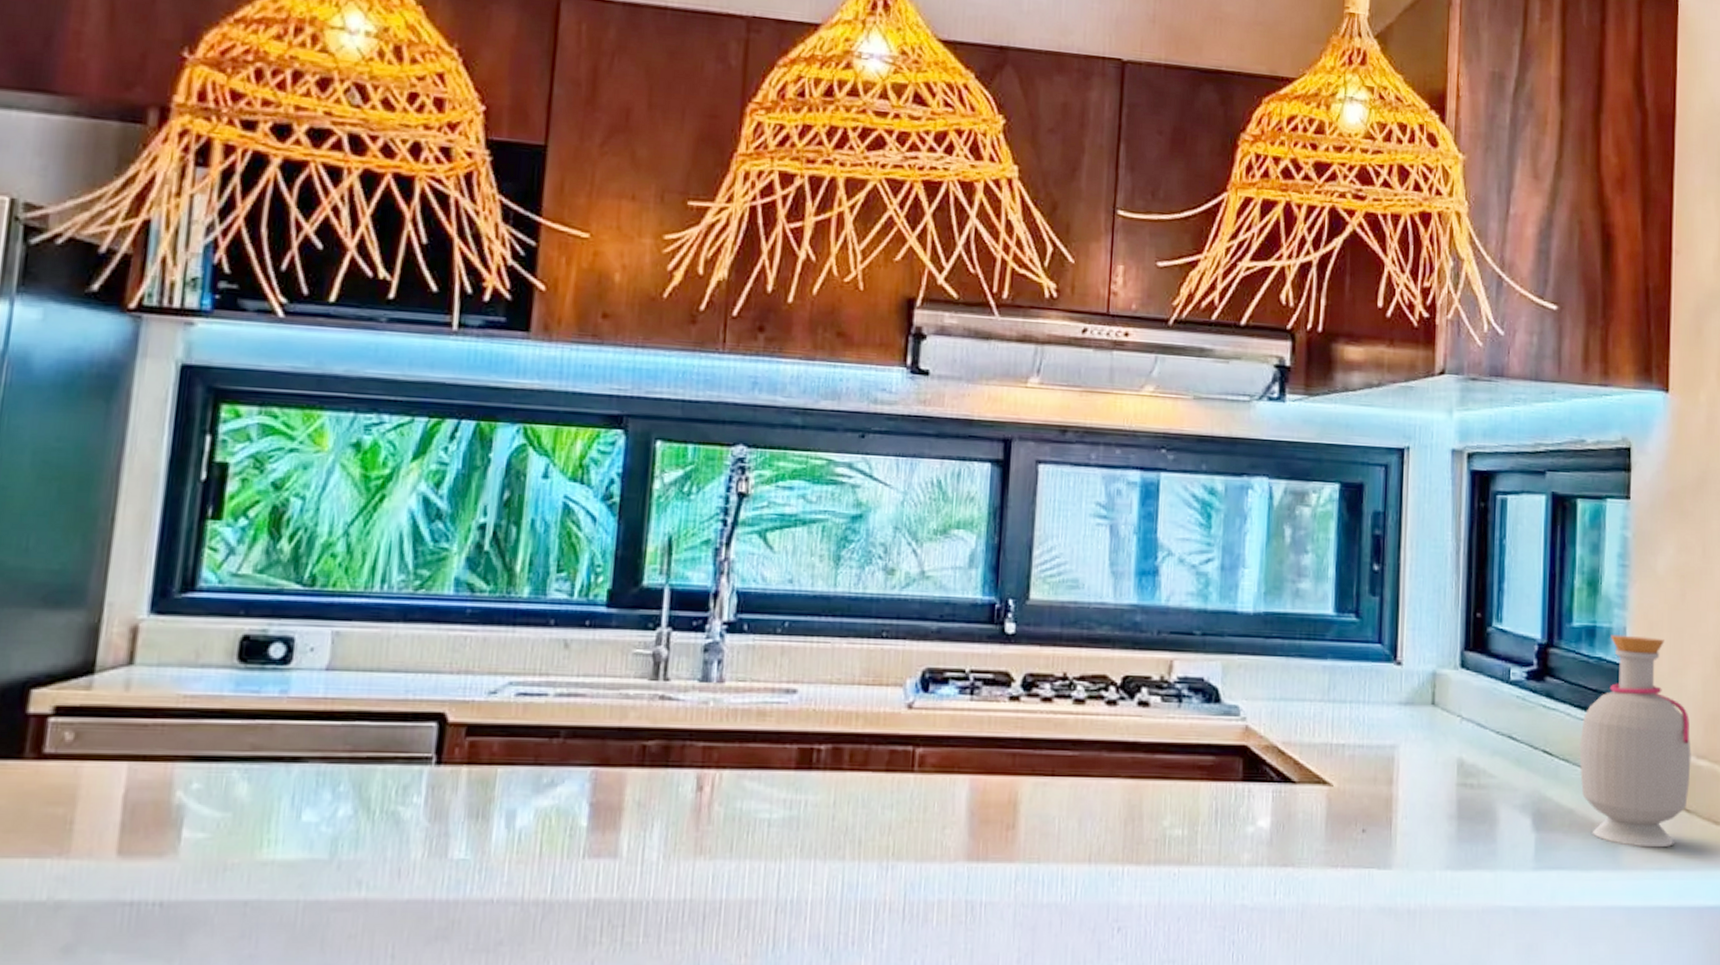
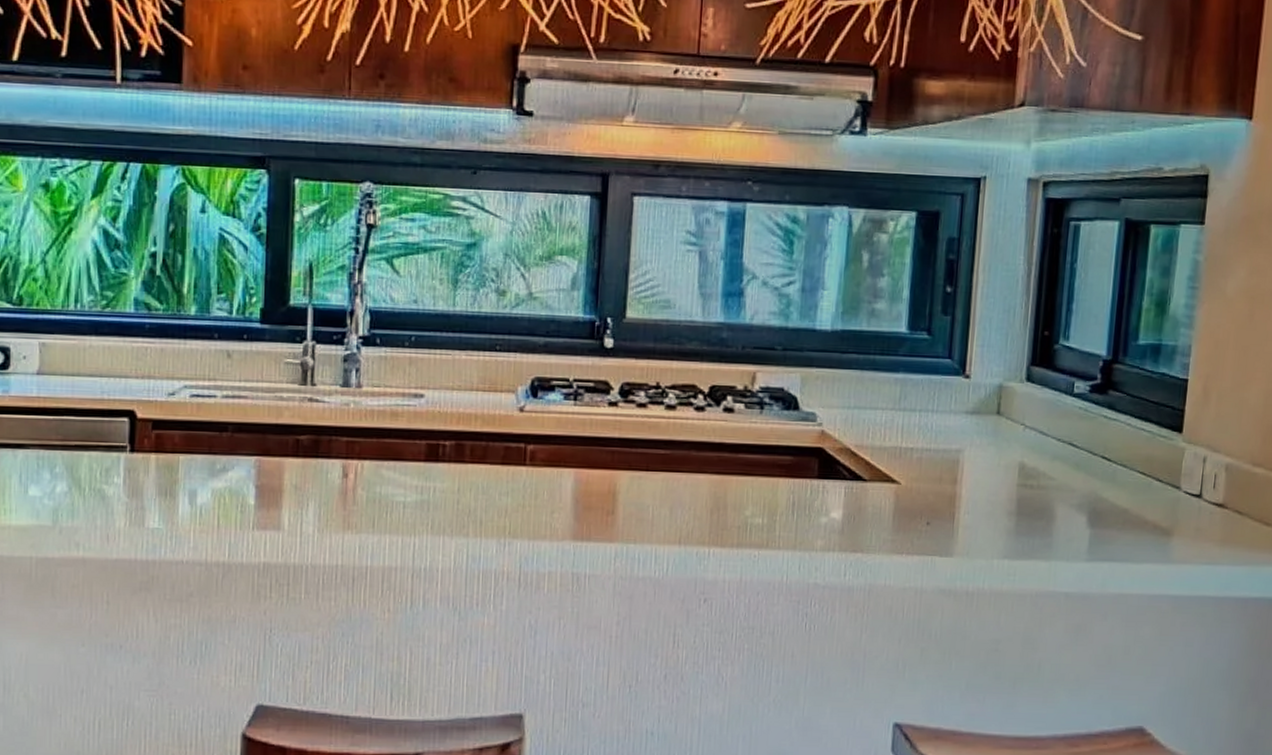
bottle: present [1579,634,1691,848] -> none [1136,352,1249,545]

